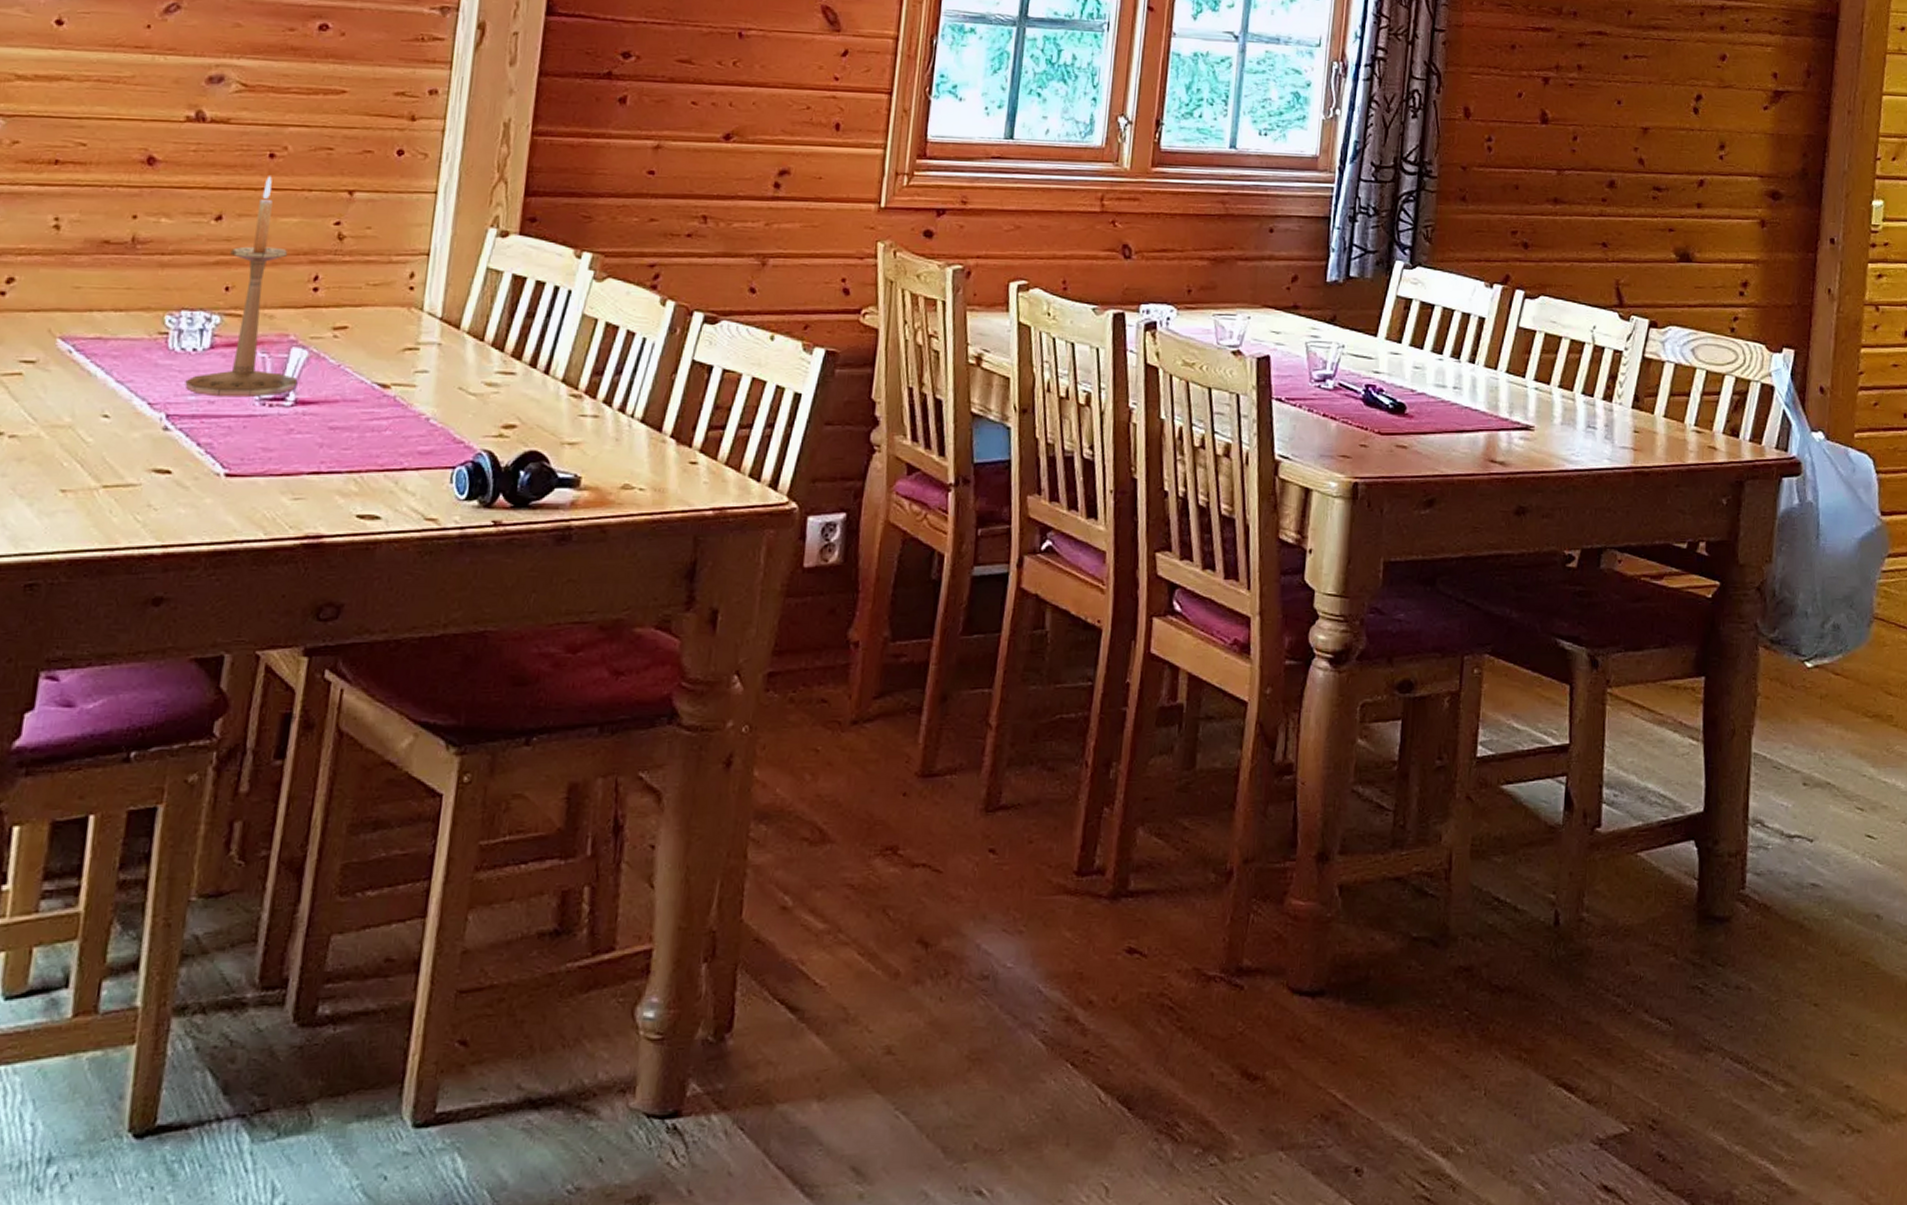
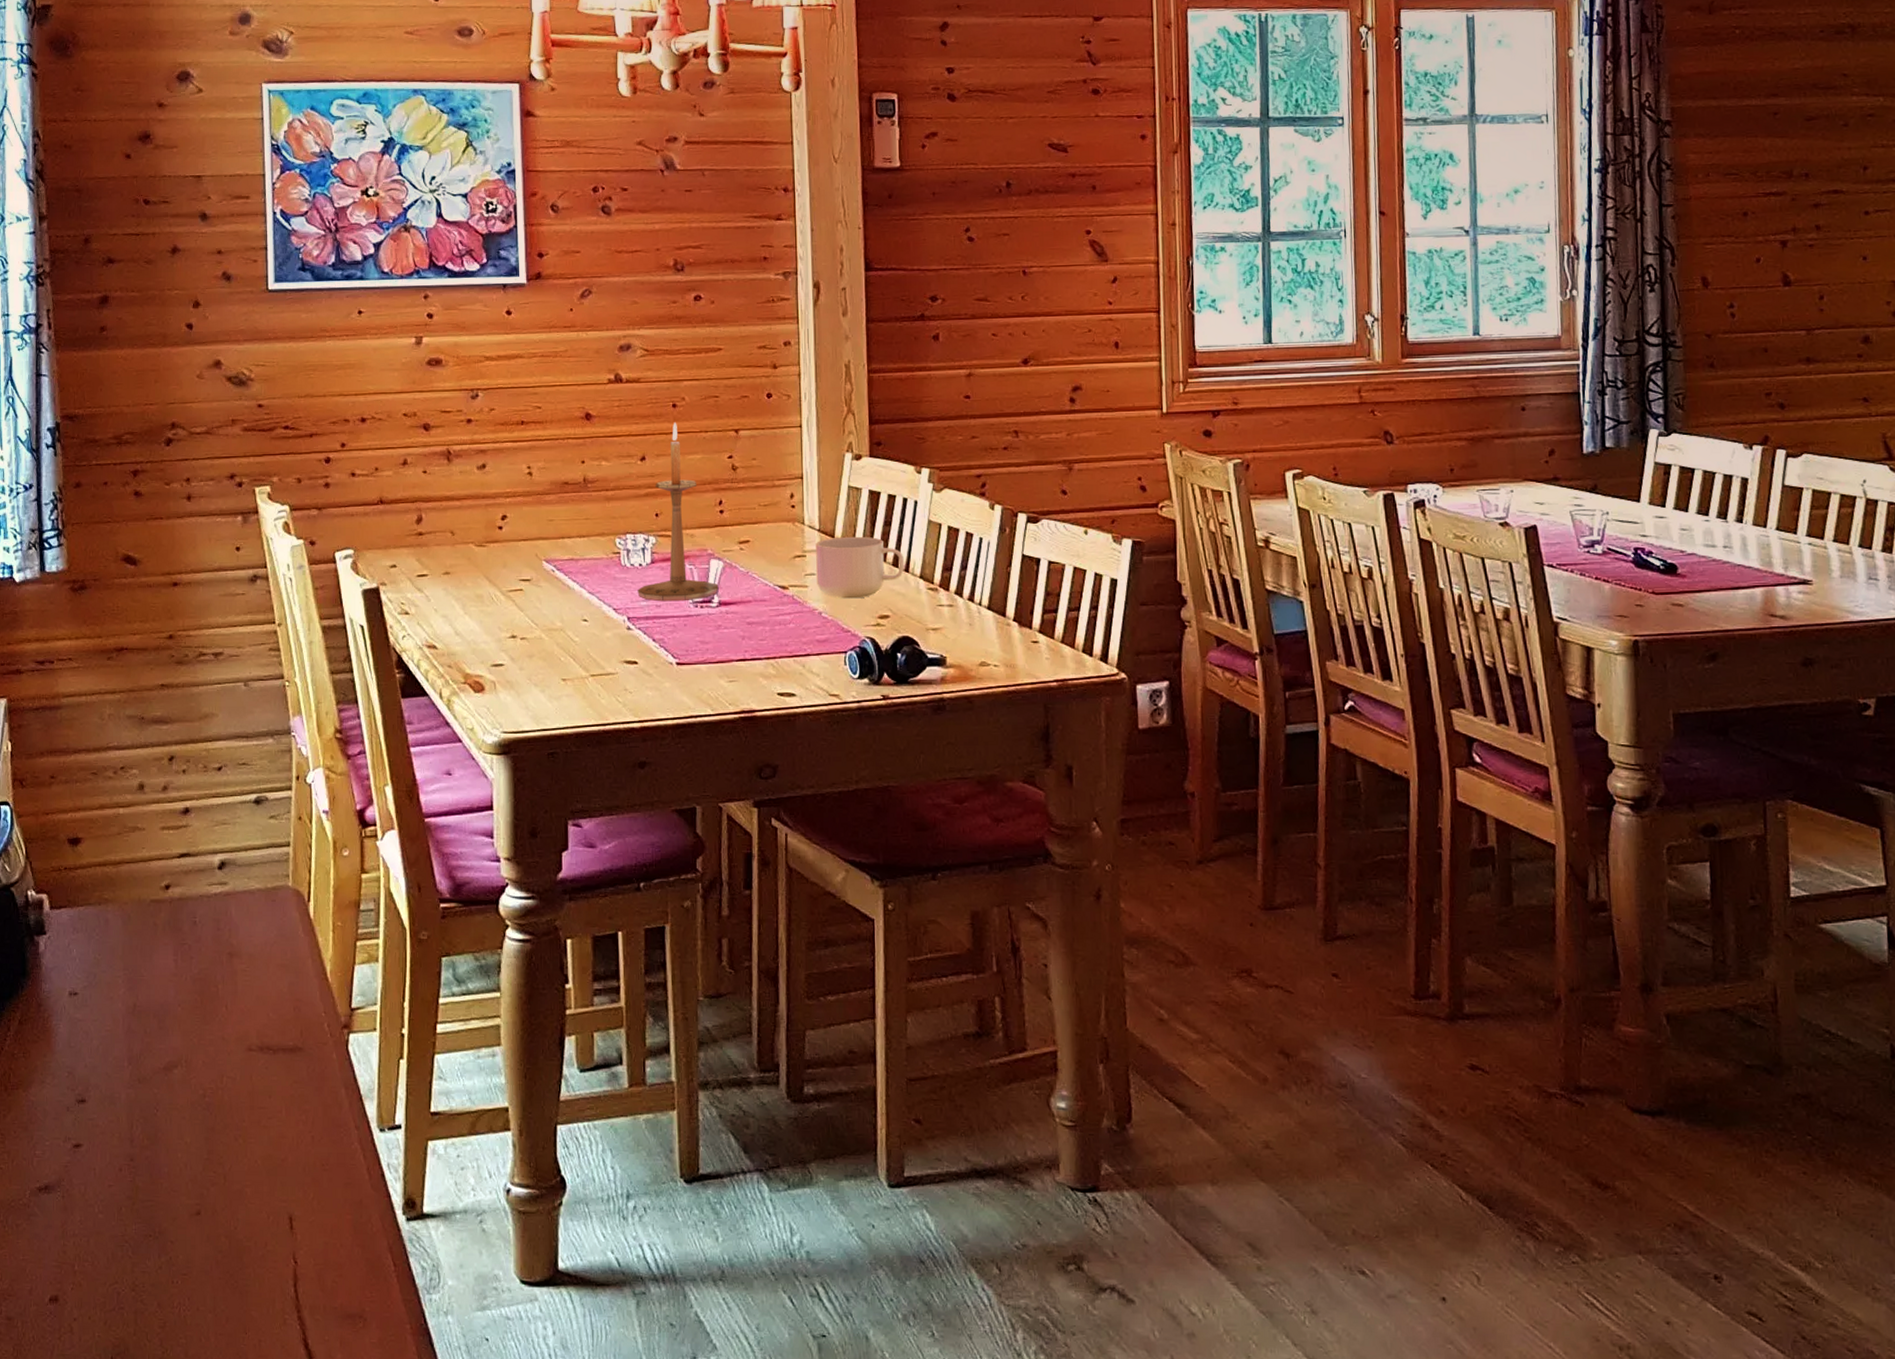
cup: none [428,328,546,403] -> present [816,536,905,599]

